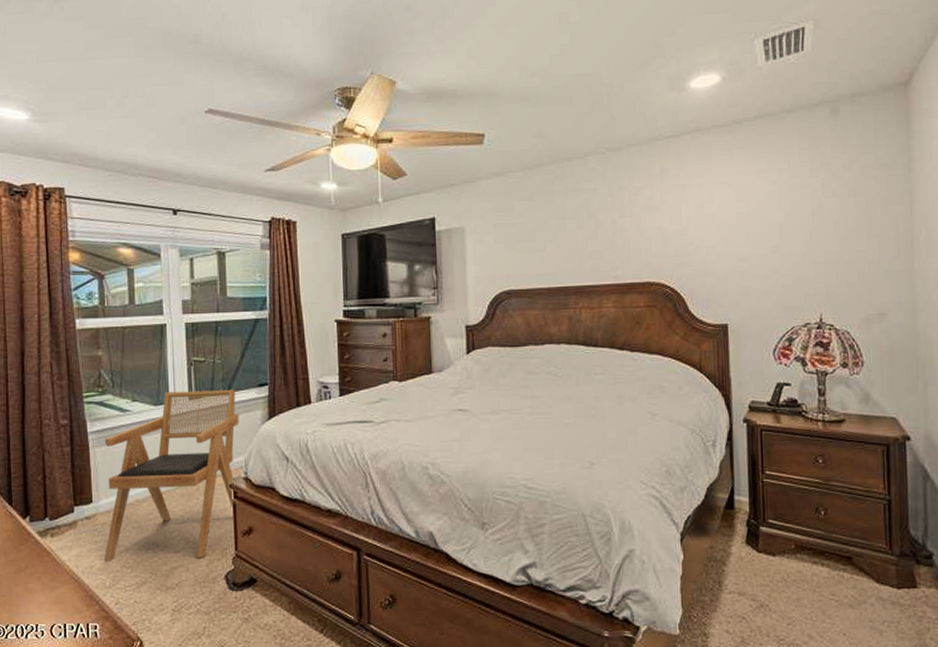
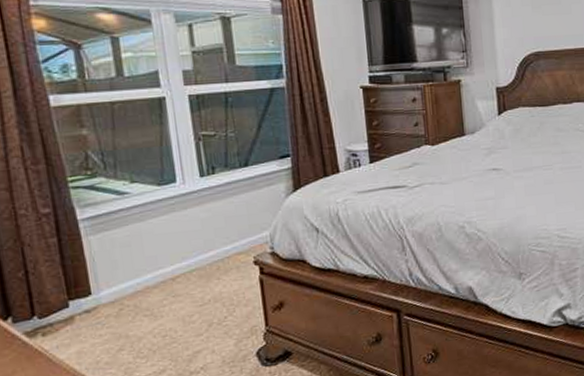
armchair: present [104,389,240,561] -> none [99,163,261,355]

